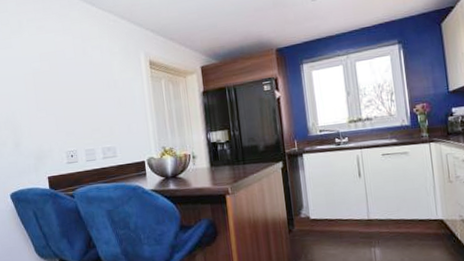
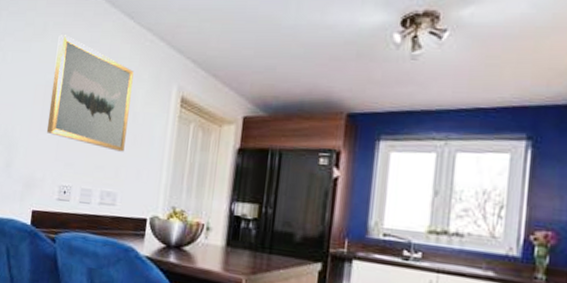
wall art: none [34,28,113,114] -> present [46,35,134,152]

